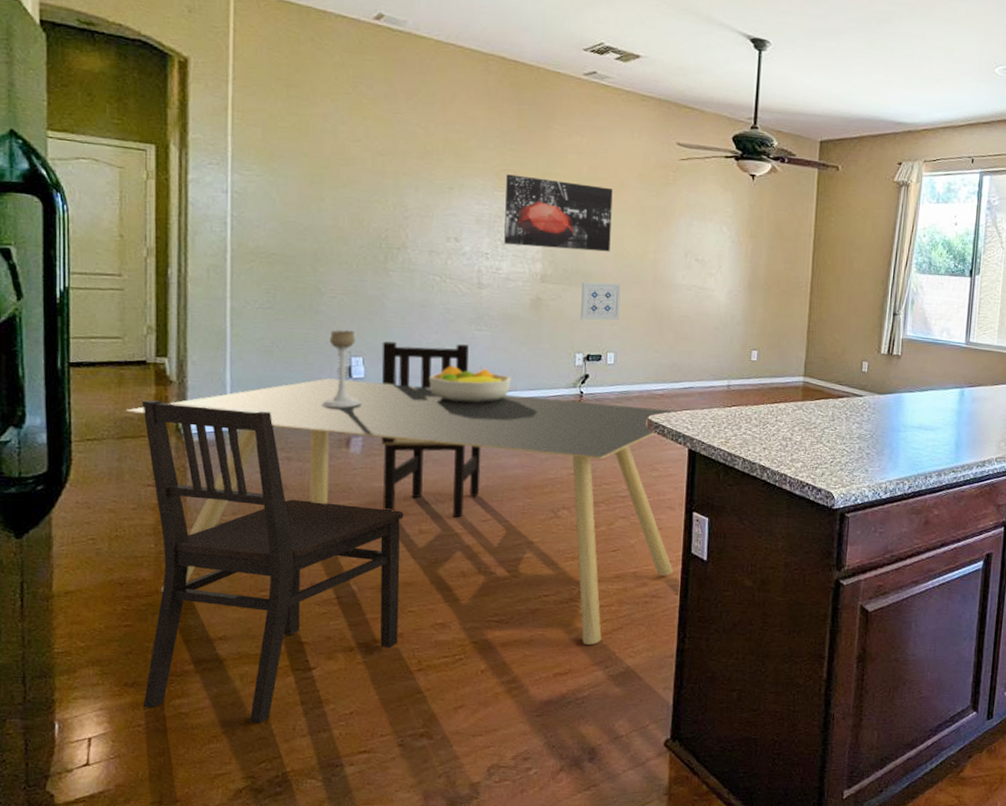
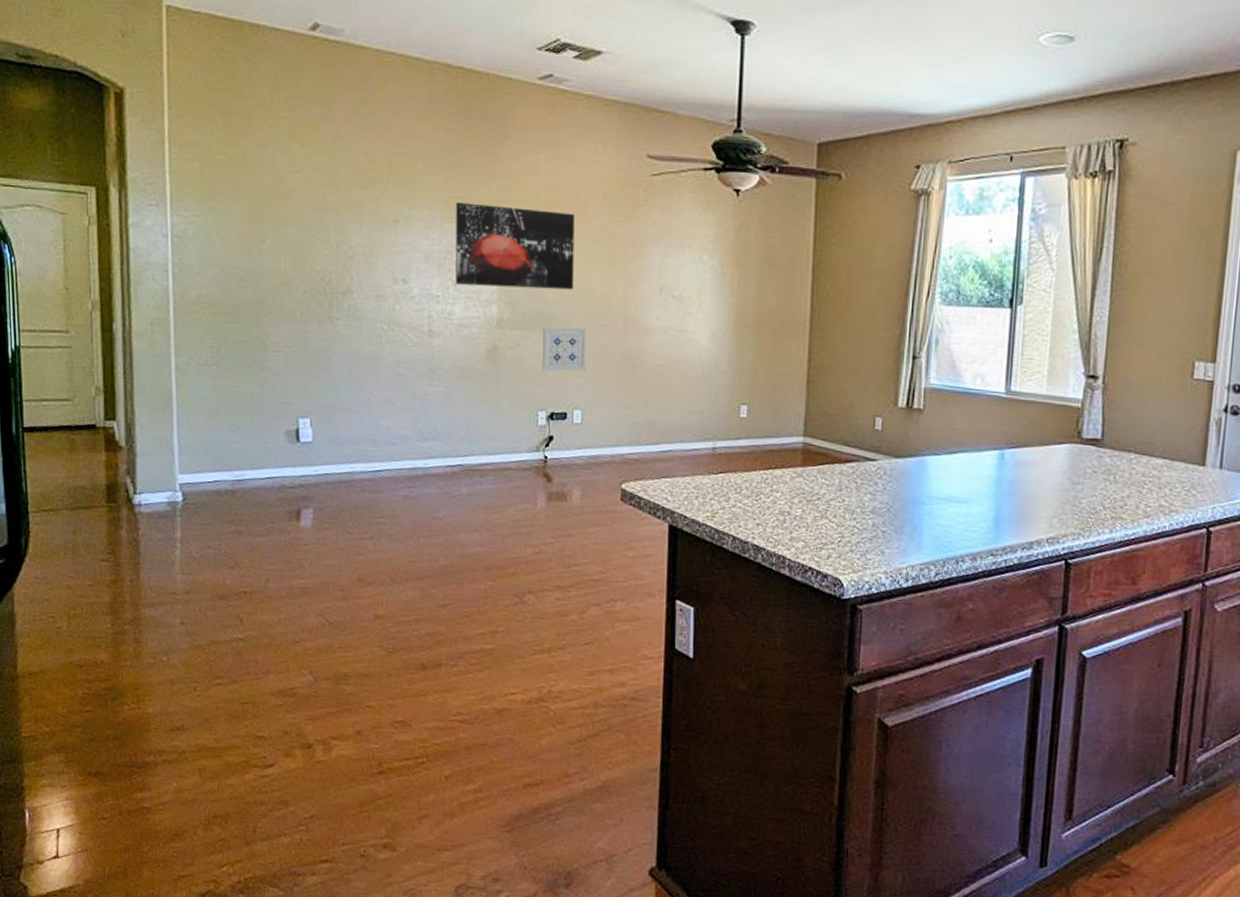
dining table: present [126,378,678,646] -> none [78,442,655,754]
dining chair: present [141,399,404,723] -> none [93,467,358,823]
candle holder: present [322,329,361,408] -> none [270,387,310,476]
dining chair: present [381,341,481,518] -> none [330,400,438,601]
fruit bowl: present [429,366,512,403] -> none [380,427,468,470]

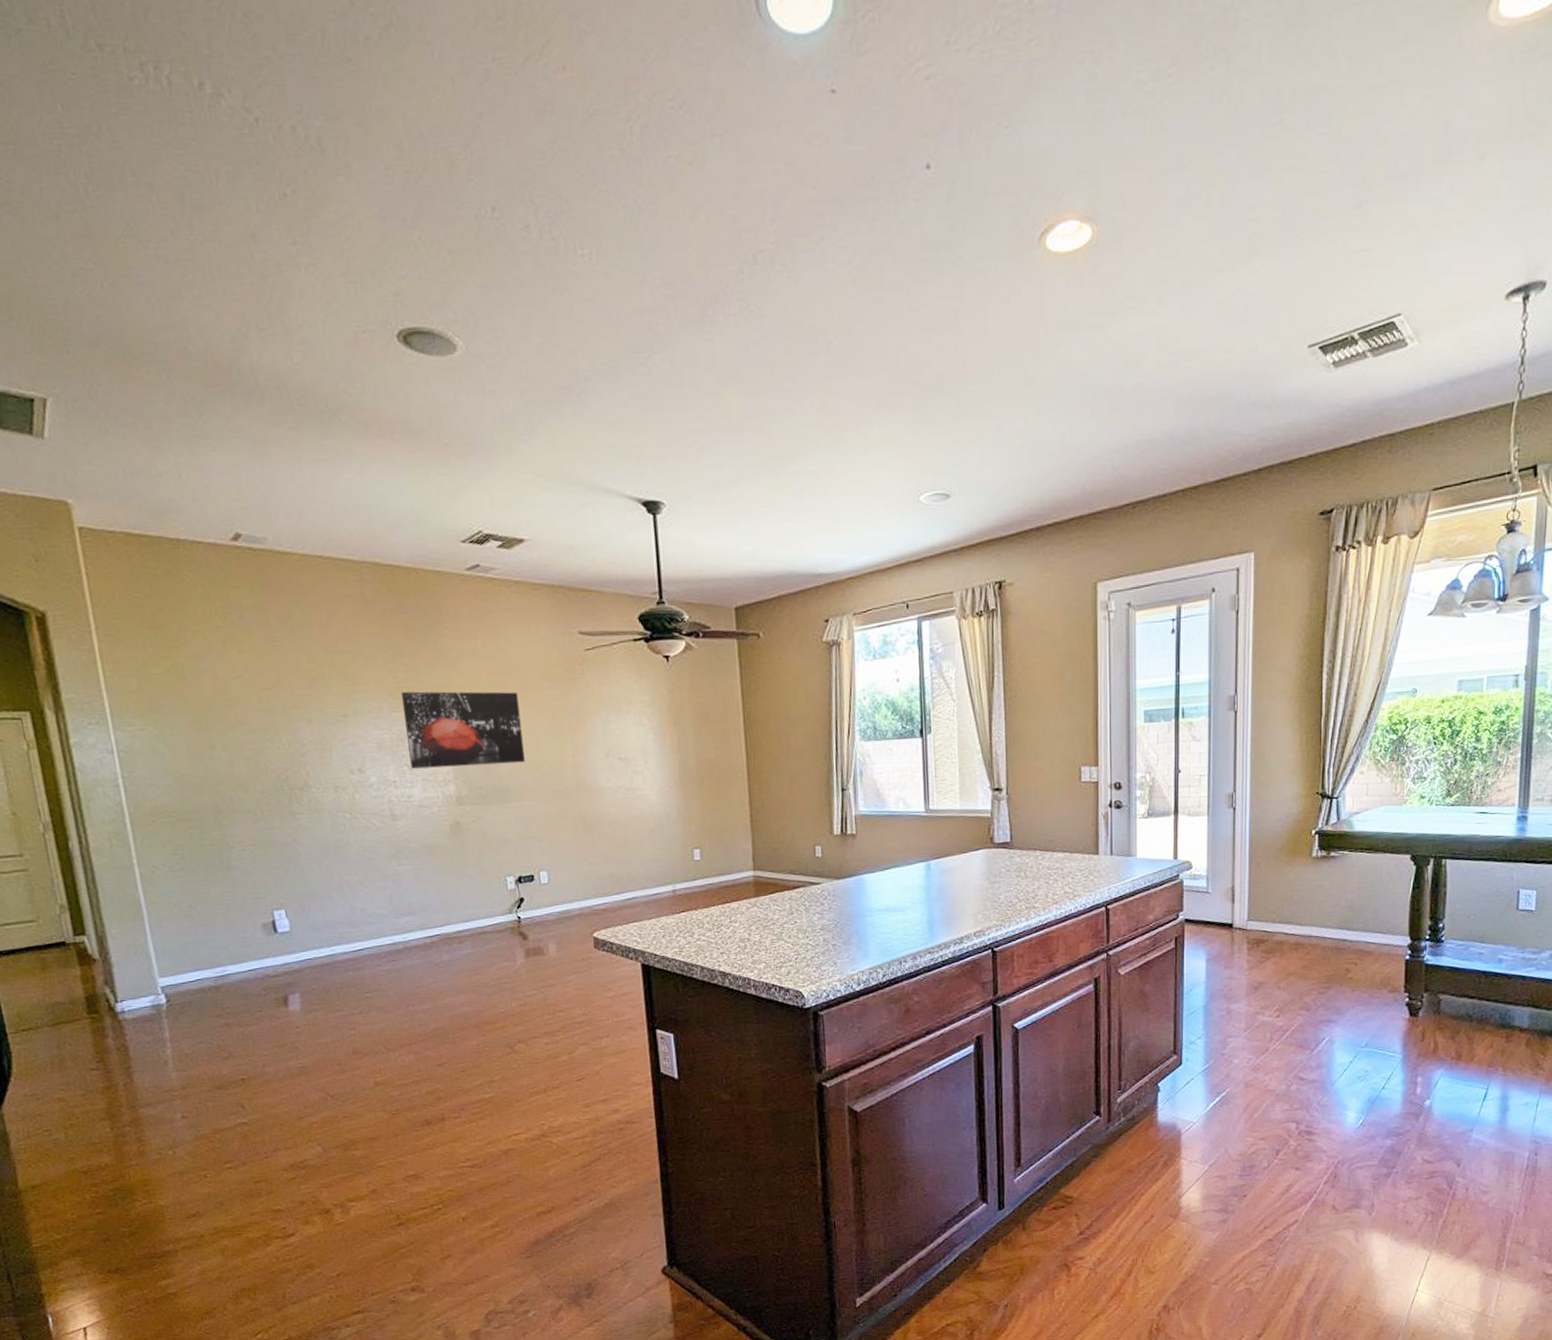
wall art: present [542,326,587,372] -> none [501,795,547,840]

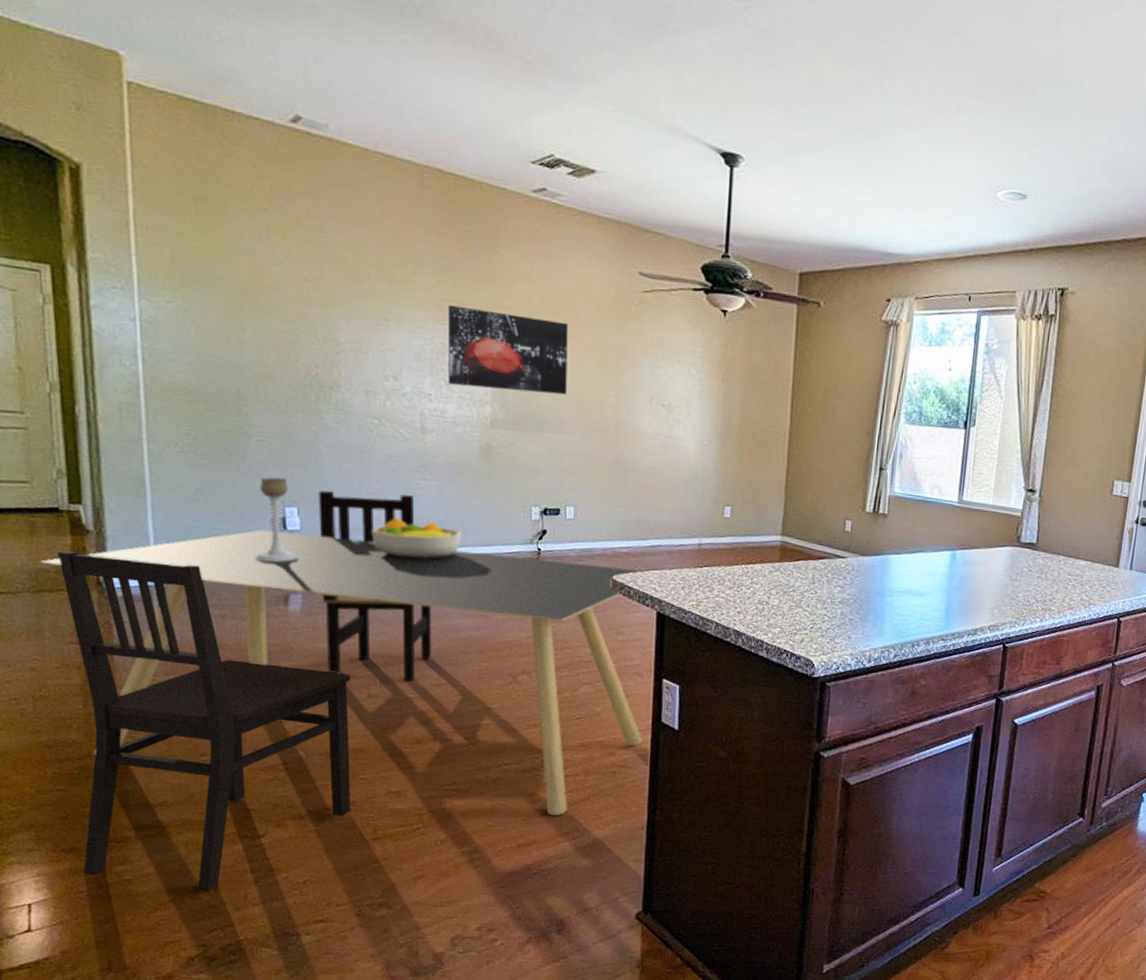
dining table: none [55,924,645,1181] -> present [40,530,644,816]
dining chair: none [69,978,373,1296] -> present [57,550,351,891]
candle holder: none [247,883,292,967] -> present [255,476,299,563]
dining chair: none [302,882,430,1067] -> present [318,490,432,681]
fruit bowl: none [357,904,444,945] -> present [372,518,462,559]

